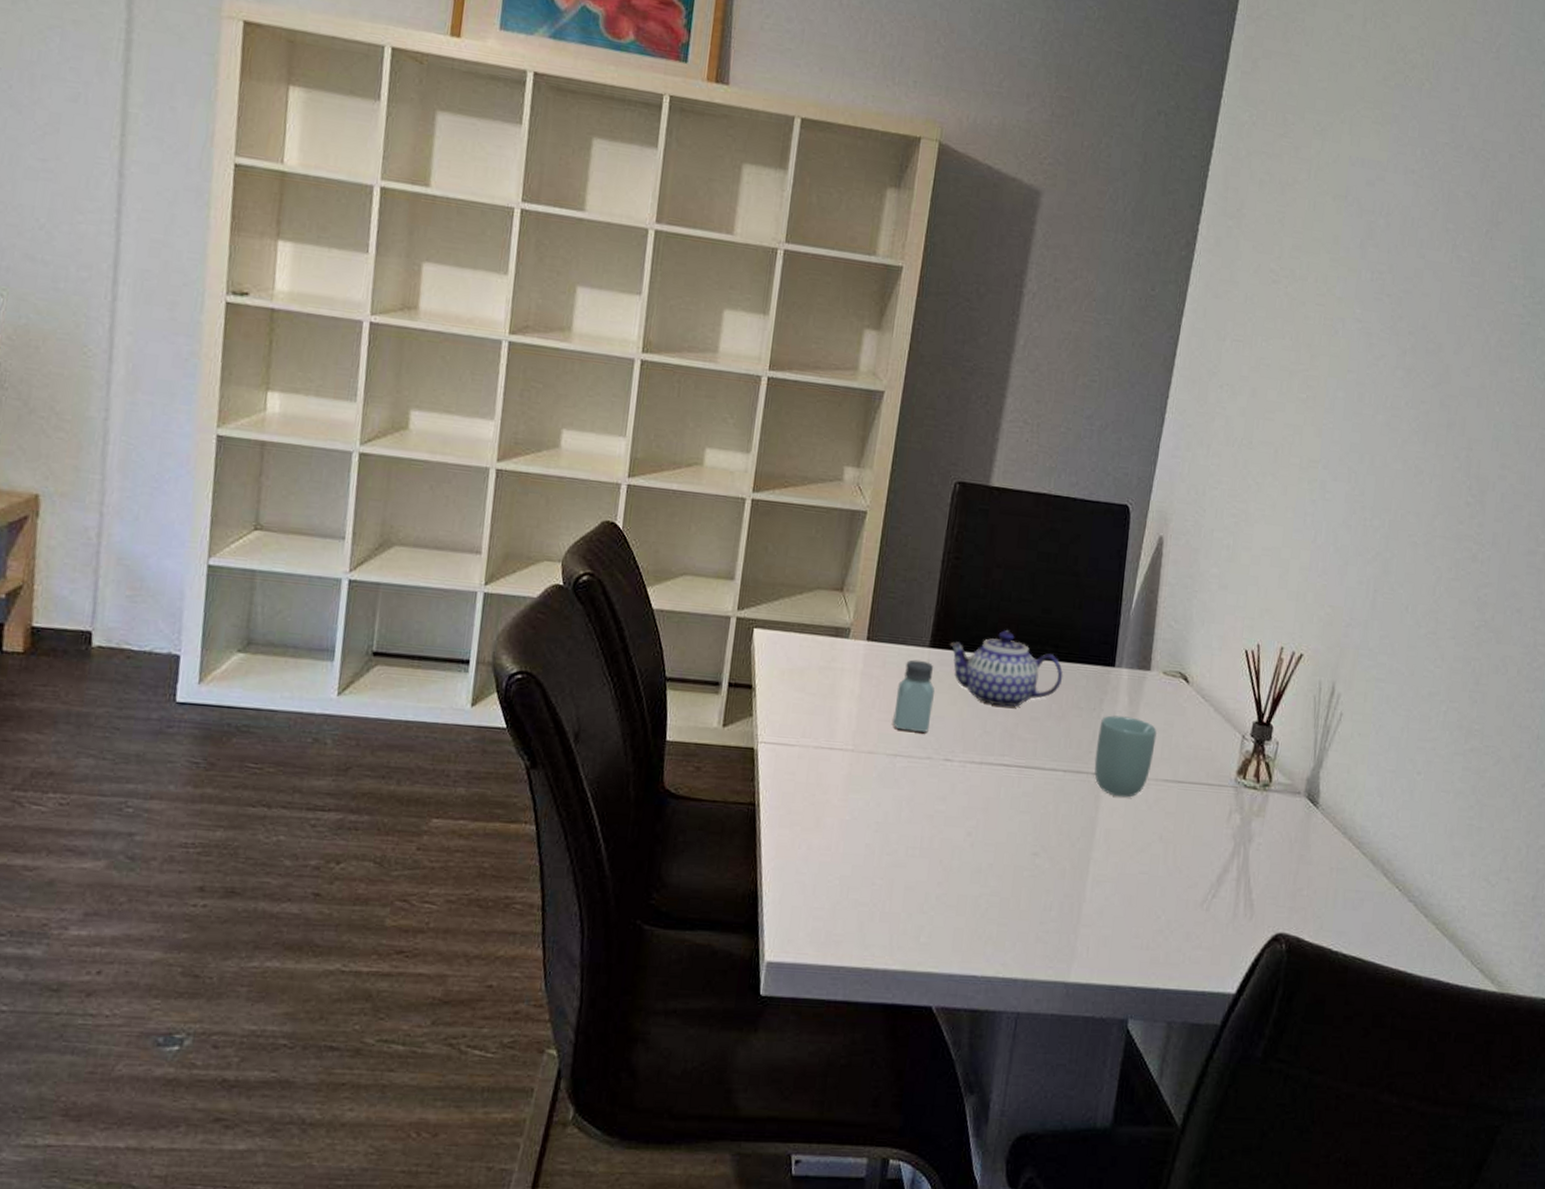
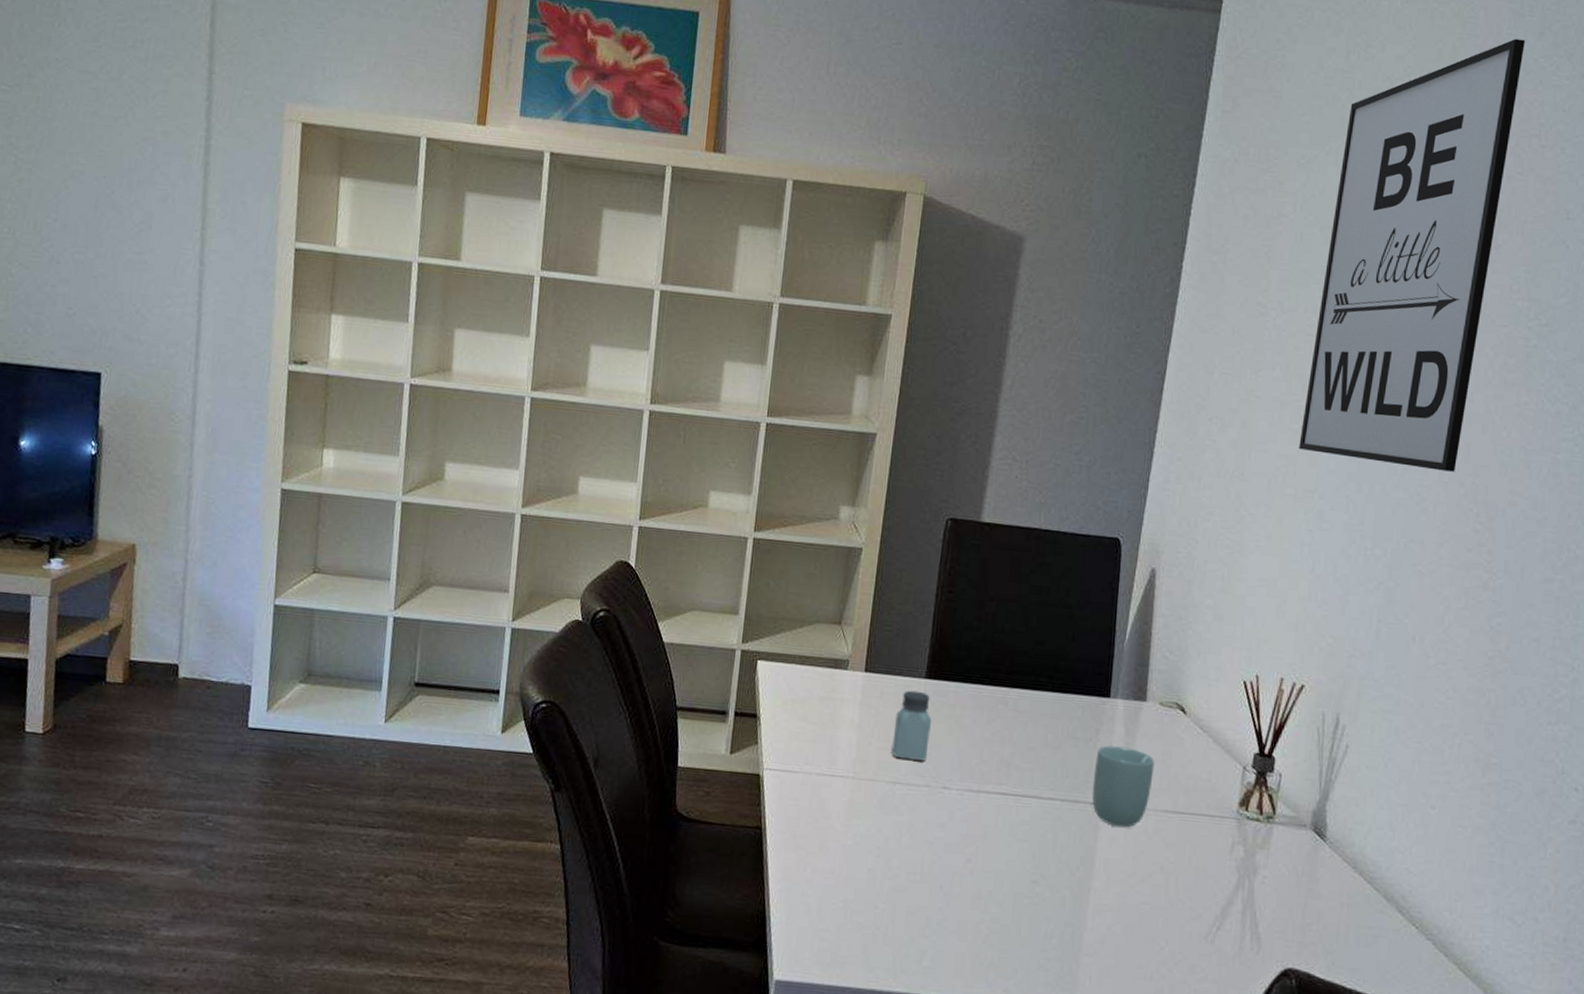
teapot: present [949,630,1064,707] -> none [944,662,1059,737]
wall art: none [1305,17,1531,445] -> present [1299,38,1525,472]

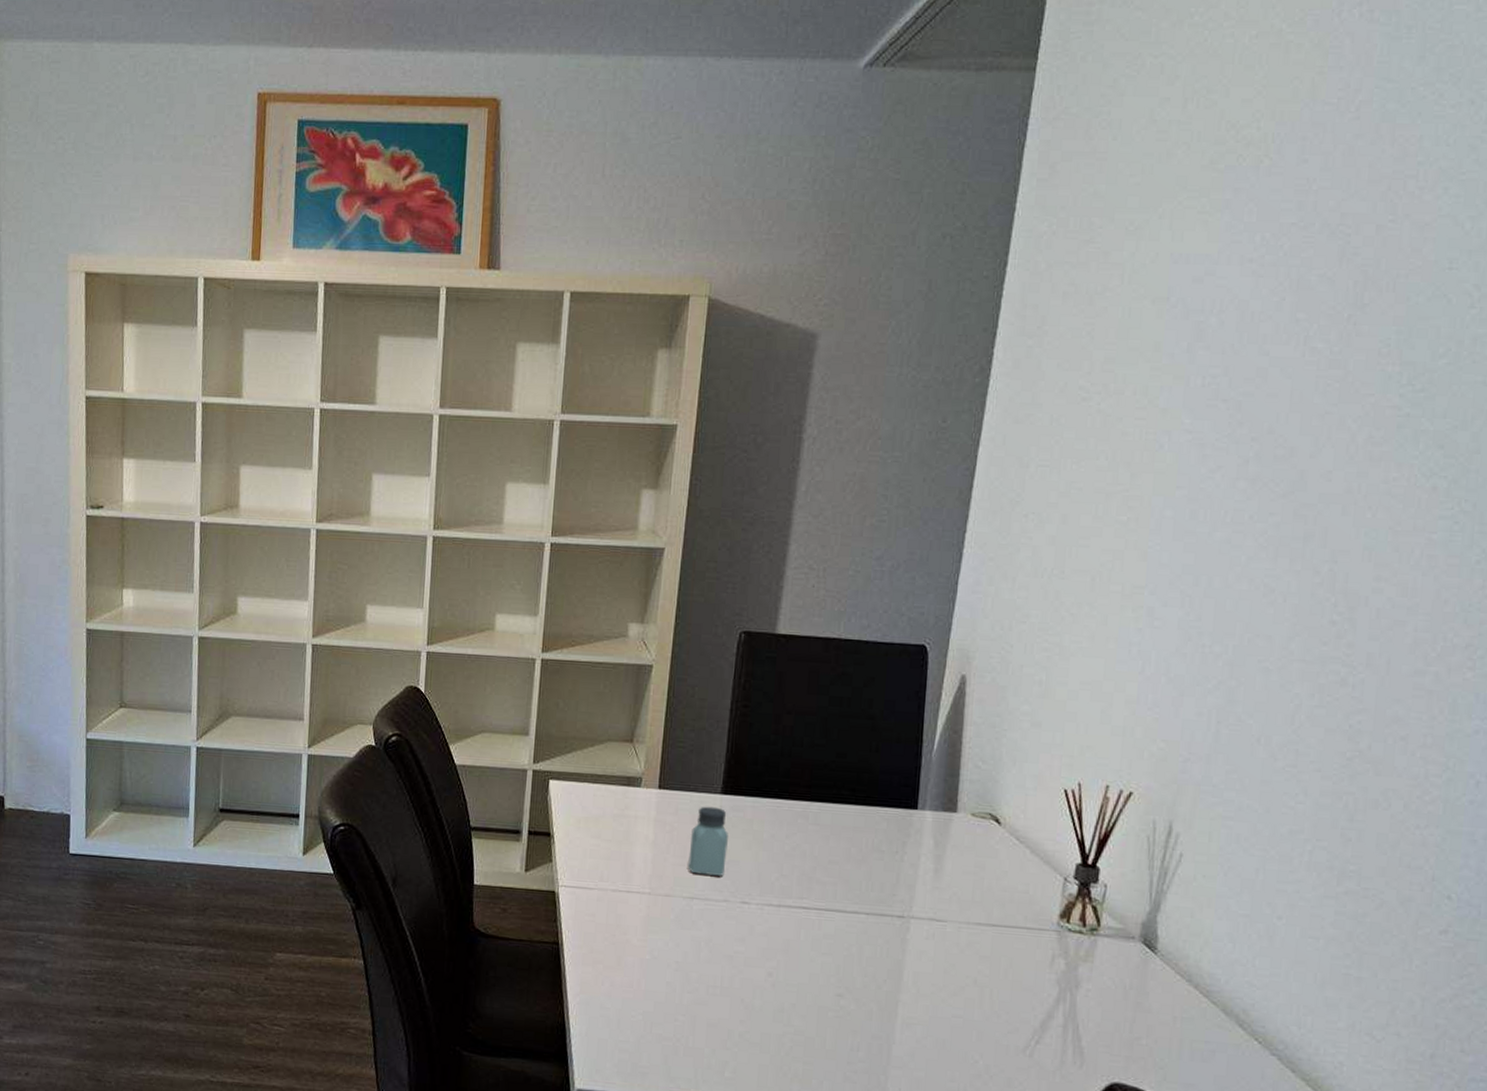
cup: present [1092,745,1156,828] -> none [899,858,968,941]
wall art: present [1299,38,1525,472] -> none [1127,66,1401,559]

